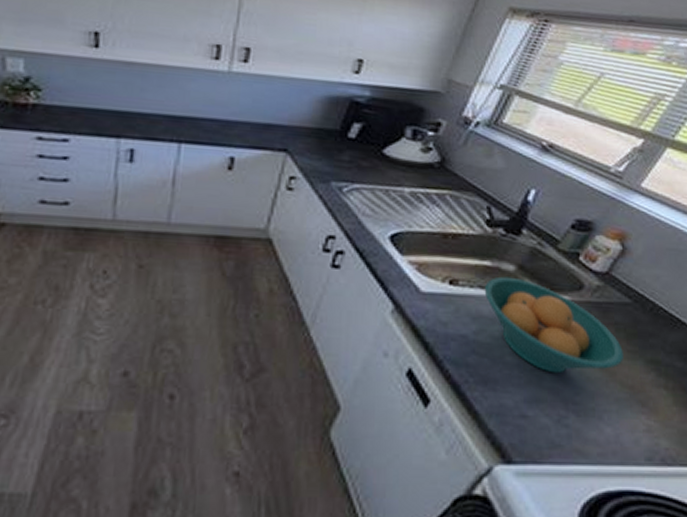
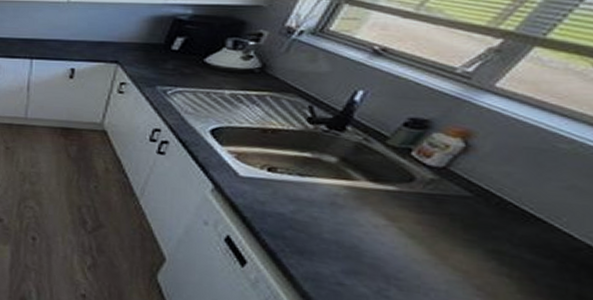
fruit bowl: present [484,276,623,374] -> none [303,166,458,254]

